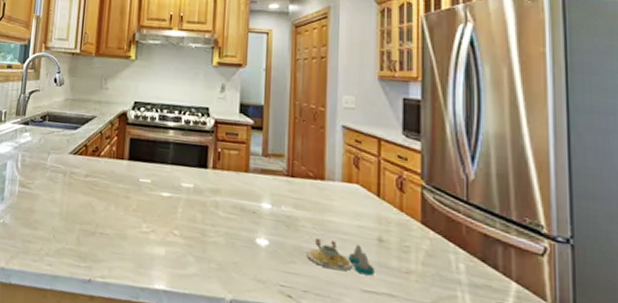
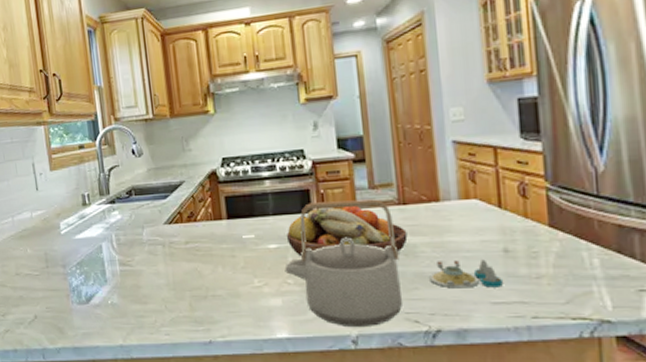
teapot: none [173,159,282,294] -> present [285,199,403,328]
fruit bowl: none [180,164,292,222] -> present [287,206,408,257]

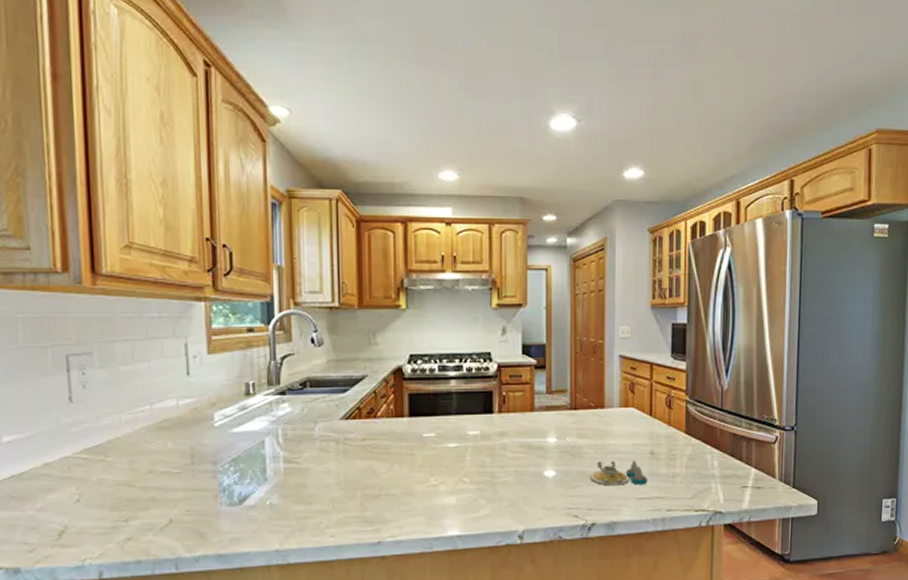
teapot: present [285,199,403,328] -> none [462,403,567,523]
fruit bowl: present [287,206,408,257] -> none [467,408,575,456]

